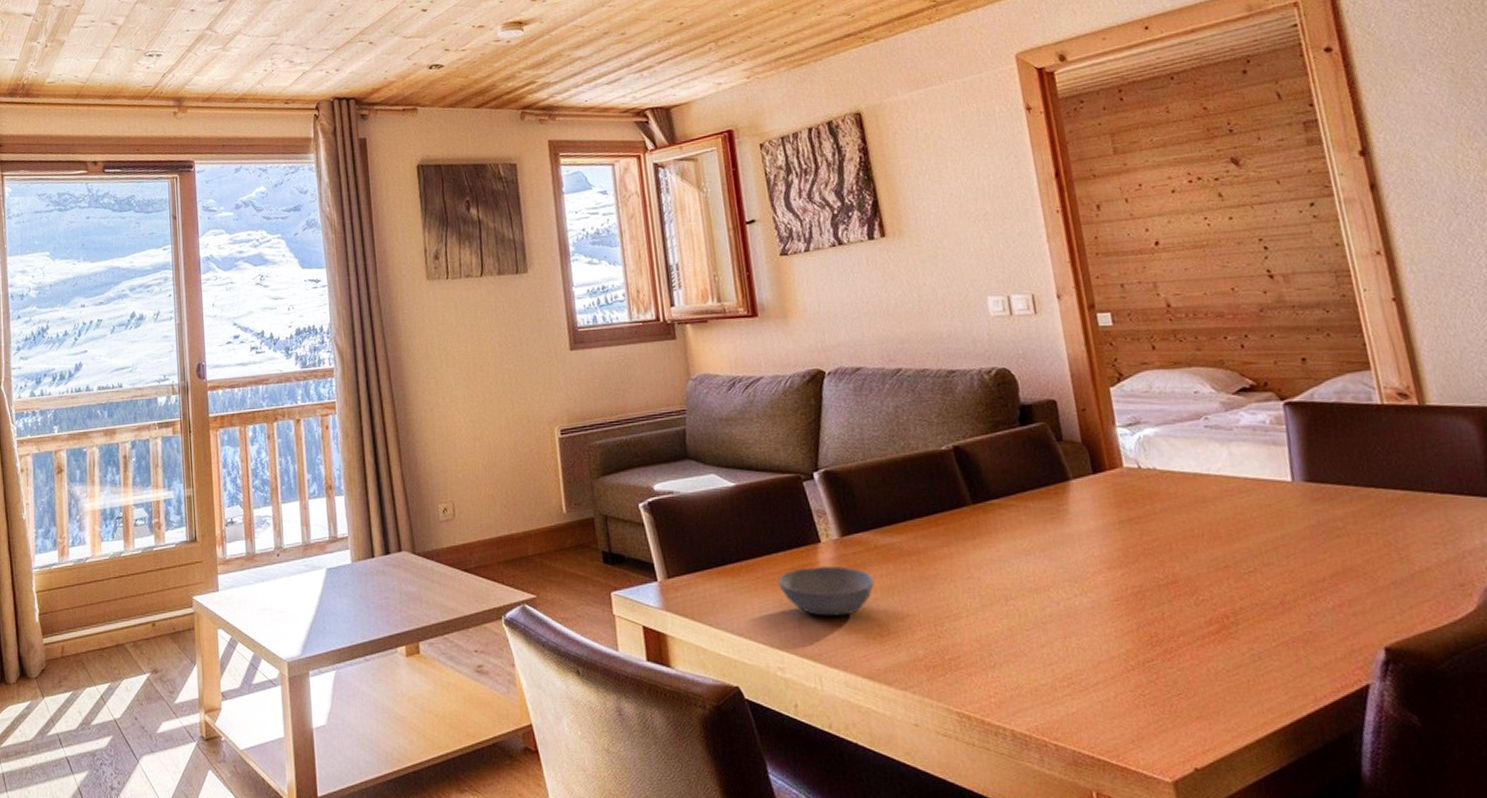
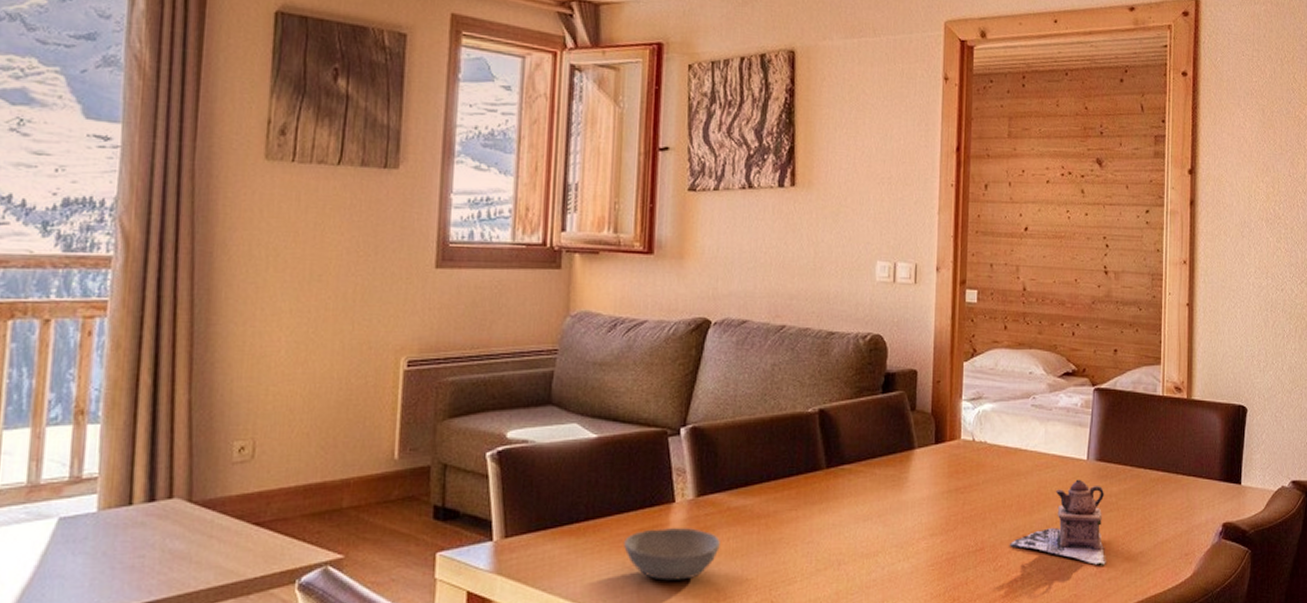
teapot: none [1208,503,1346,599] -> present [1009,479,1106,566]

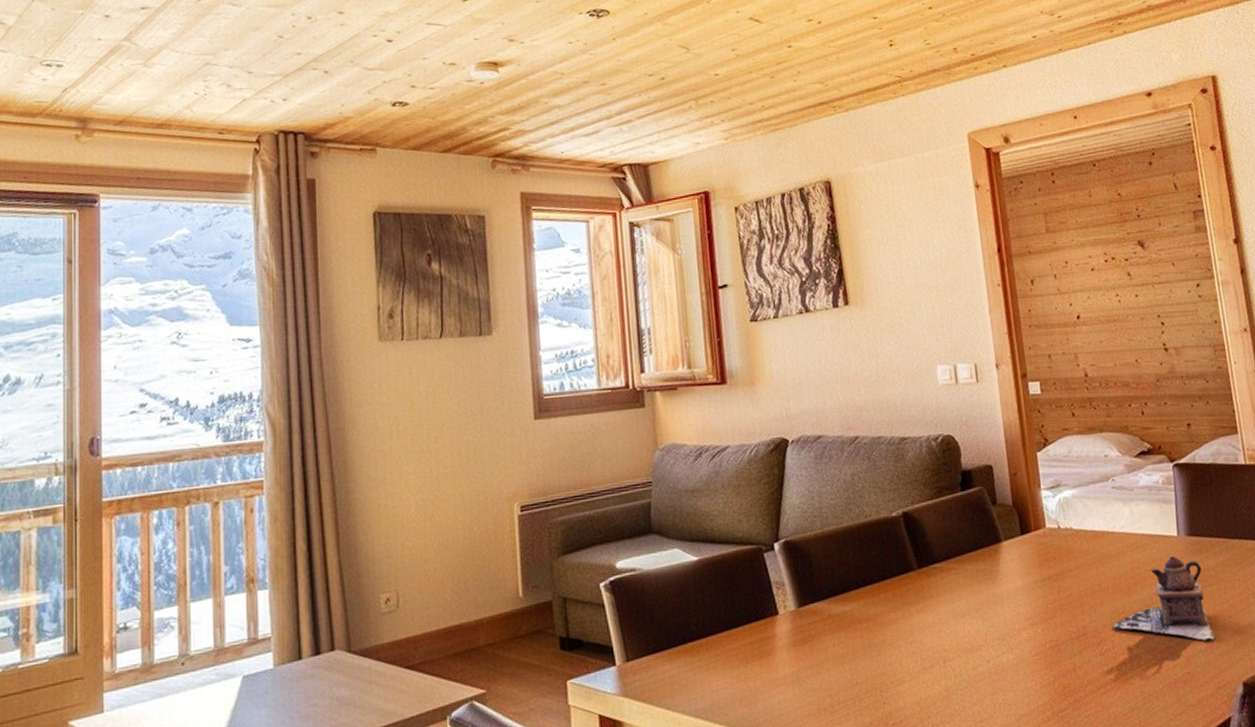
bowl: present [624,528,720,581] -> none [736,638,827,691]

